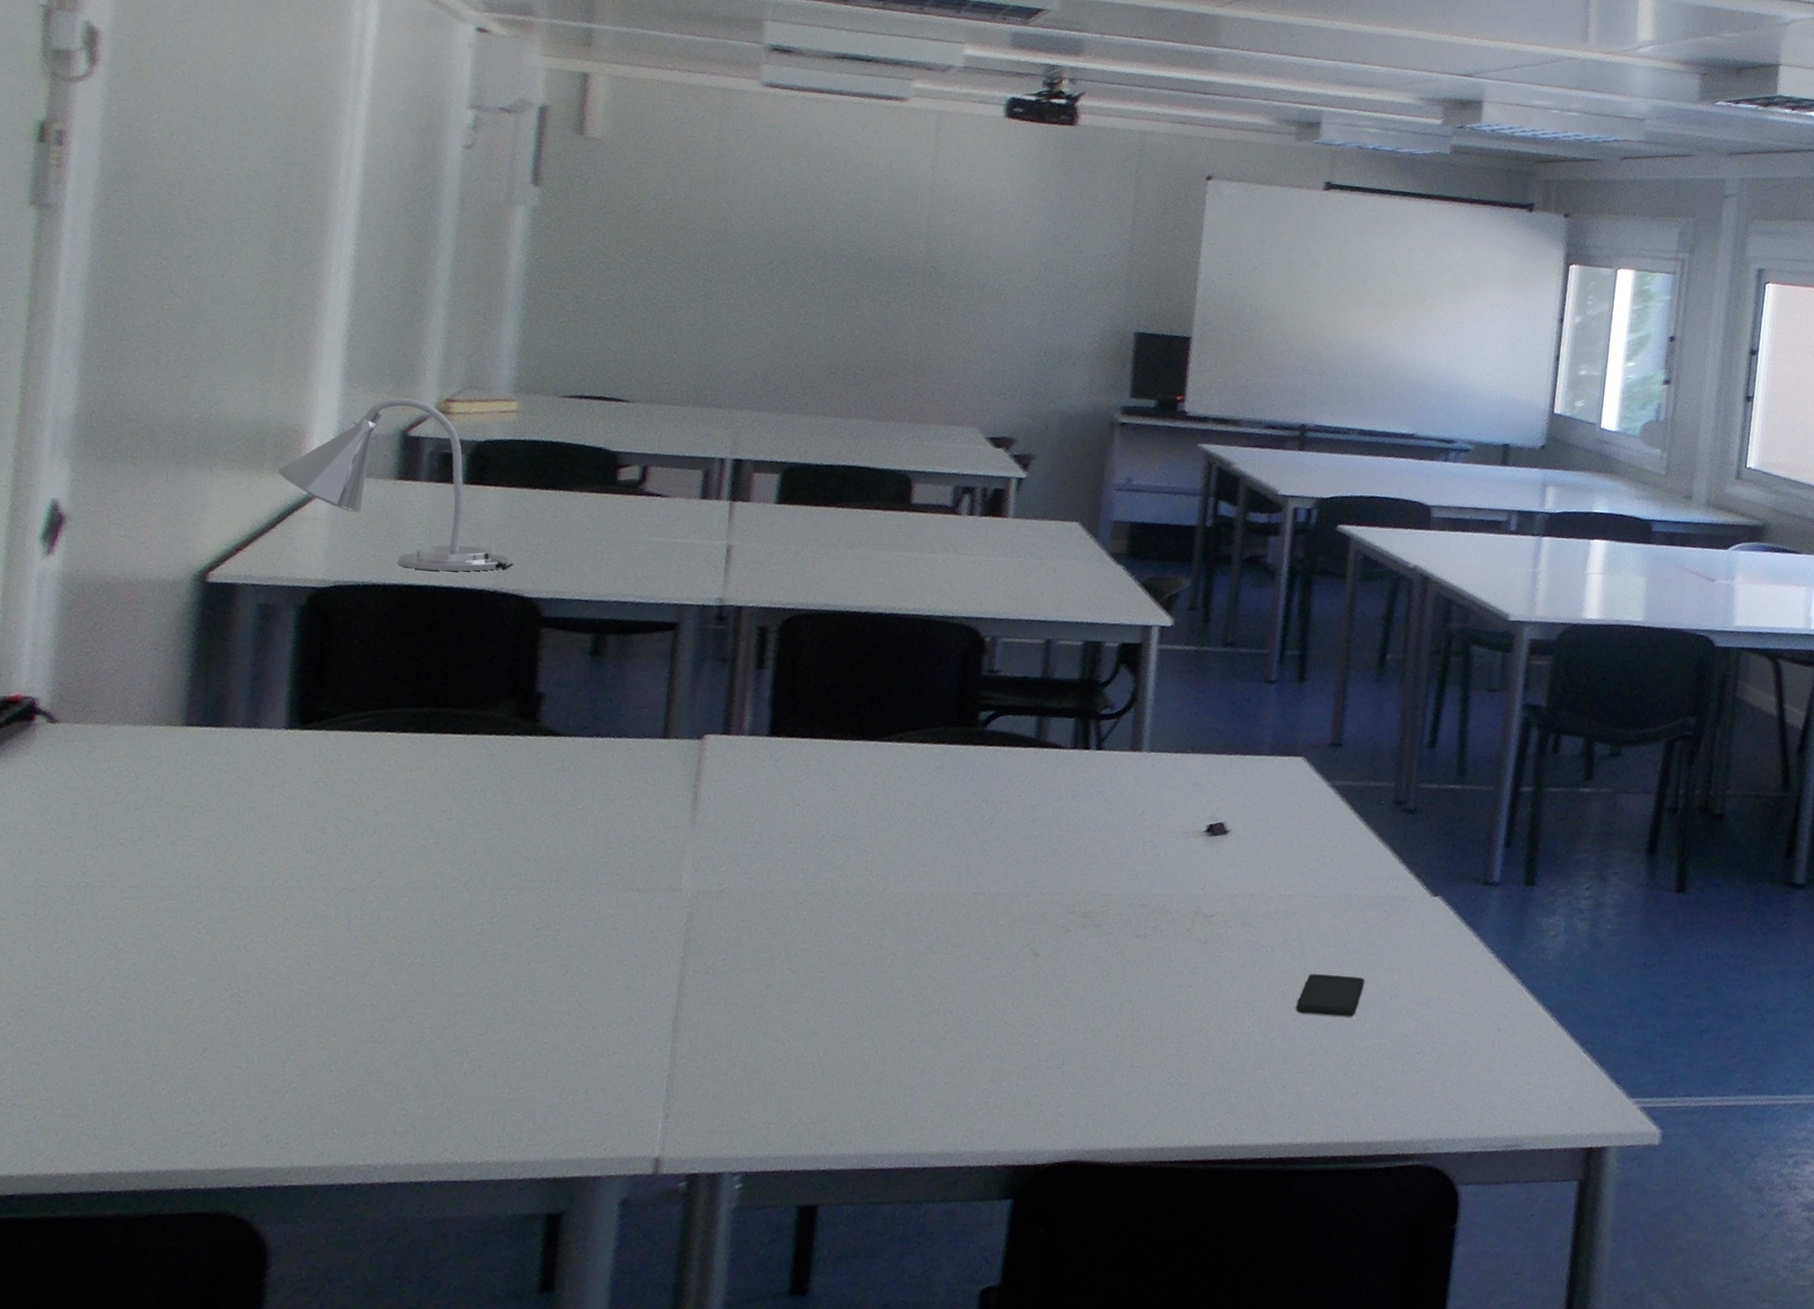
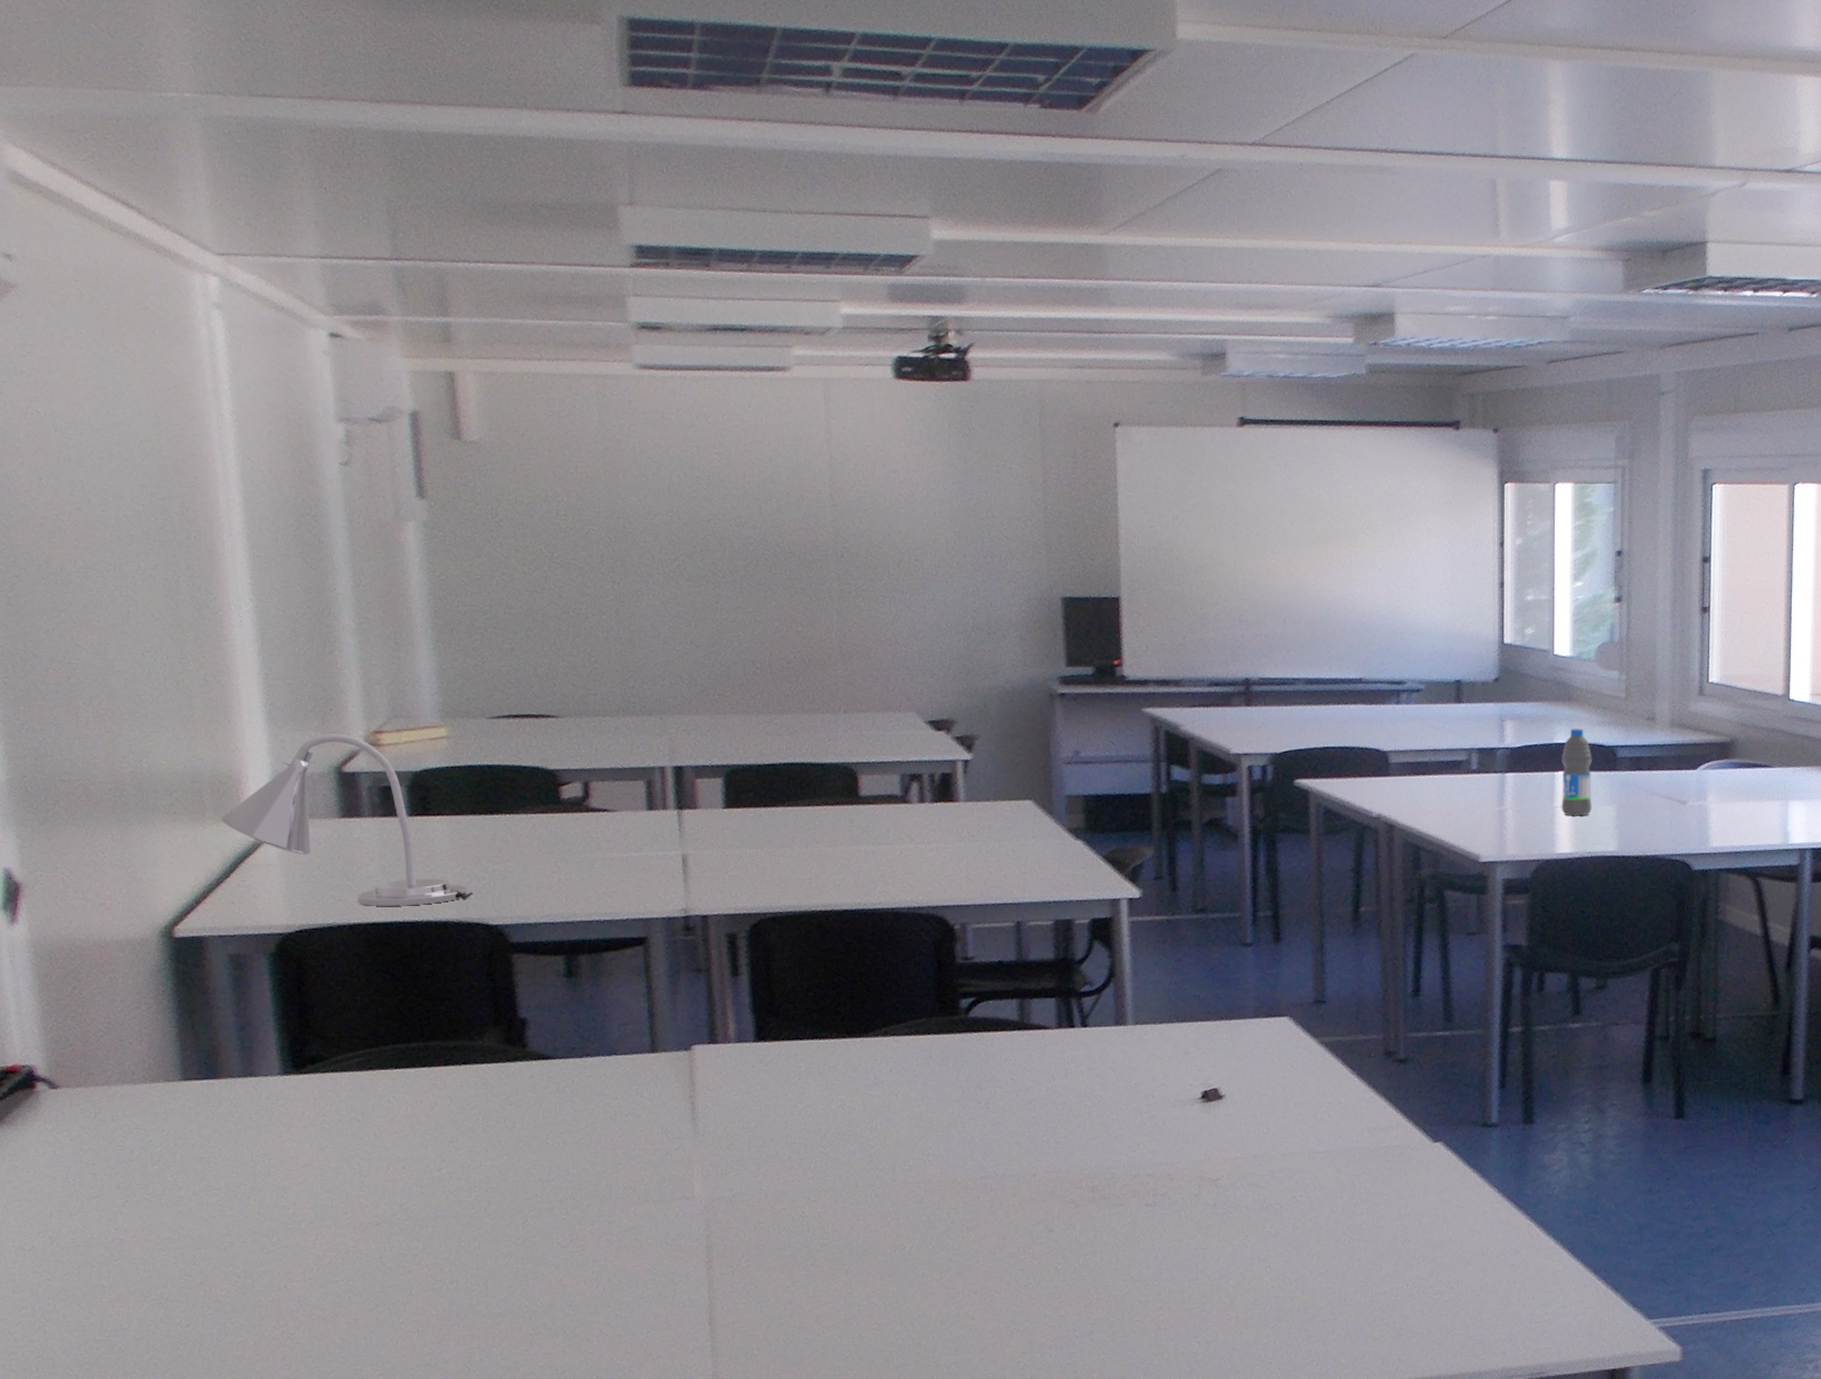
mobile phone: present [1296,973,1365,1017] -> none [1311,1226,1376,1266]
water bottle: none [1593,499,1628,585] -> present [1561,728,1592,816]

